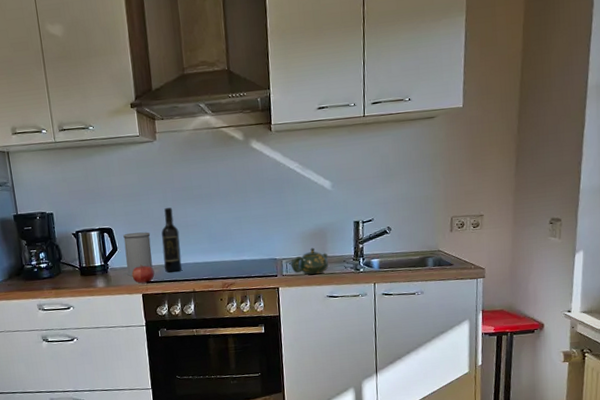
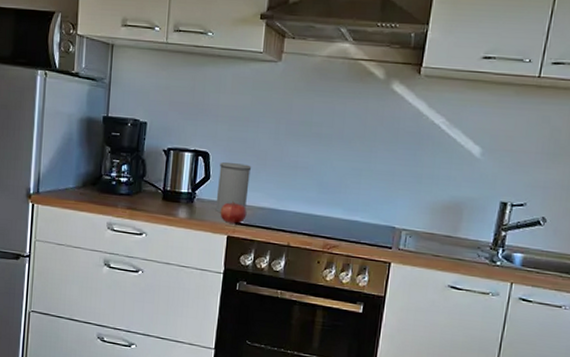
wine bottle: present [161,207,183,273] -> none [258,141,286,218]
tea set: present [290,247,329,275] -> none [410,223,459,258]

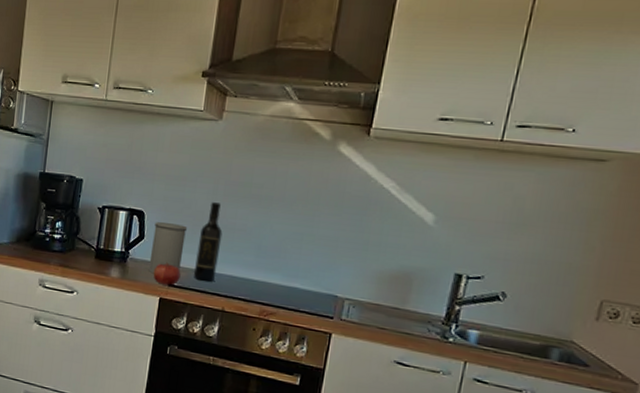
wine bottle: none [258,141,286,218] -> present [193,202,223,282]

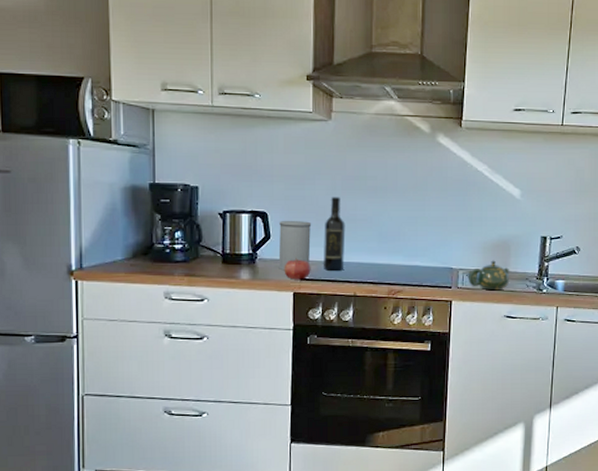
tea set: none [354,293,408,331] -> present [467,260,509,291]

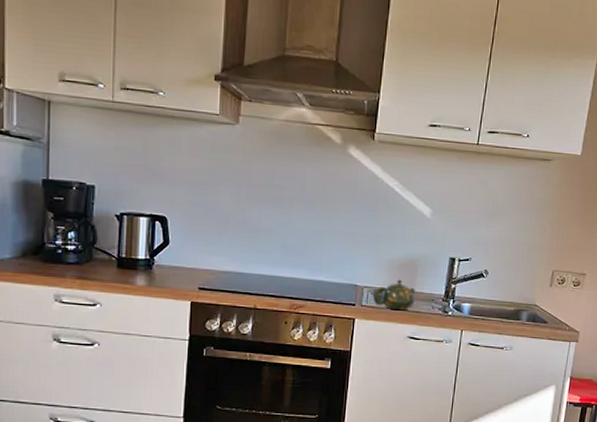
canister: present [278,220,312,271] -> none [176,226,214,279]
fruit: present [284,257,311,280] -> none [182,265,211,289]
wine bottle: present [323,197,346,271] -> none [223,205,249,282]

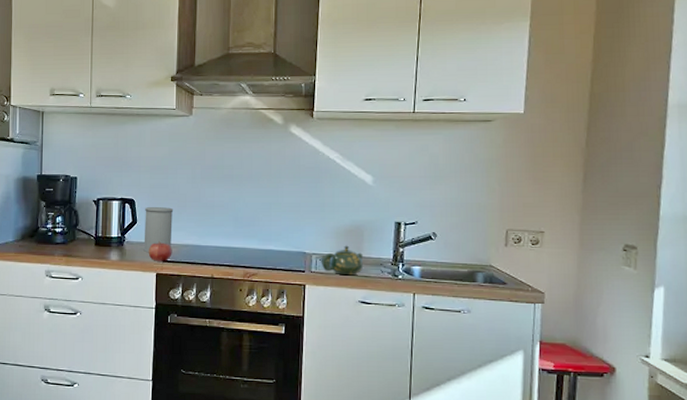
canister: none [176,226,214,279] -> present [143,206,174,253]
fruit: none [182,265,211,289] -> present [148,240,172,261]

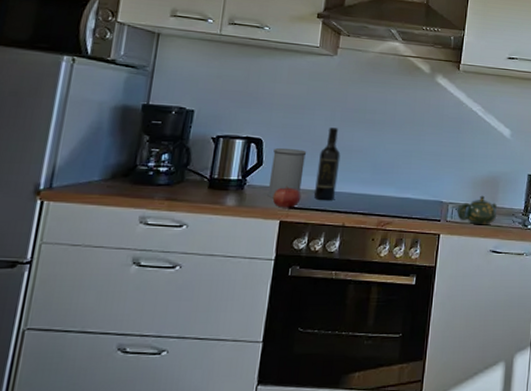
wine bottle: none [183,185,204,253] -> present [313,127,341,200]

